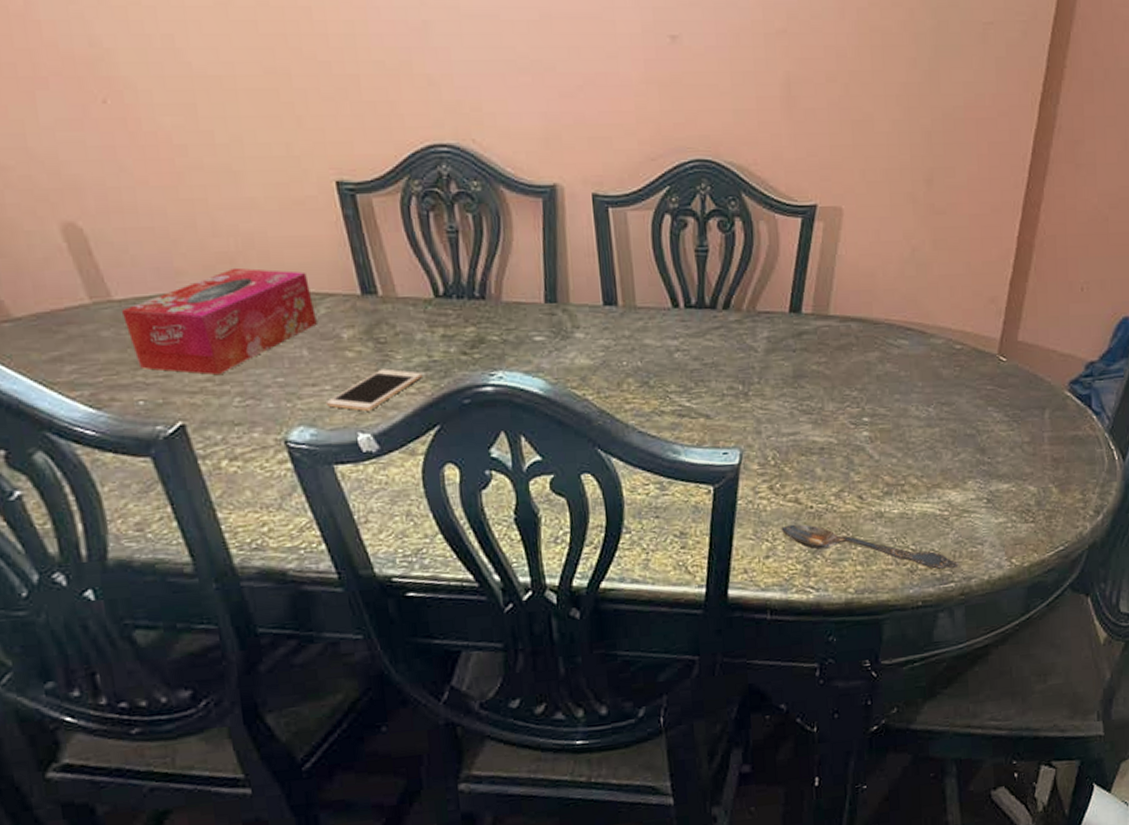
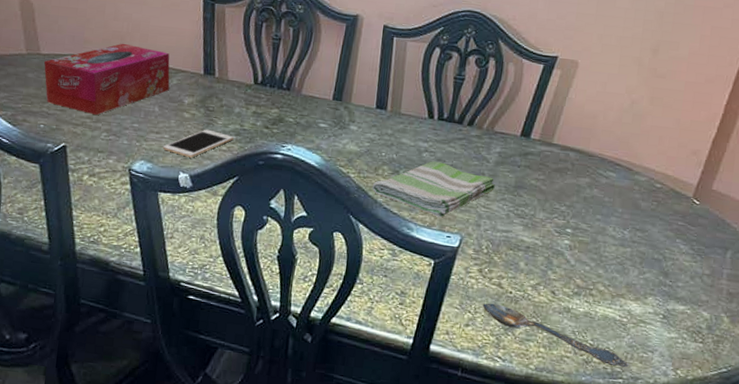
dish towel: none [618,361,770,432] -> present [372,161,495,218]

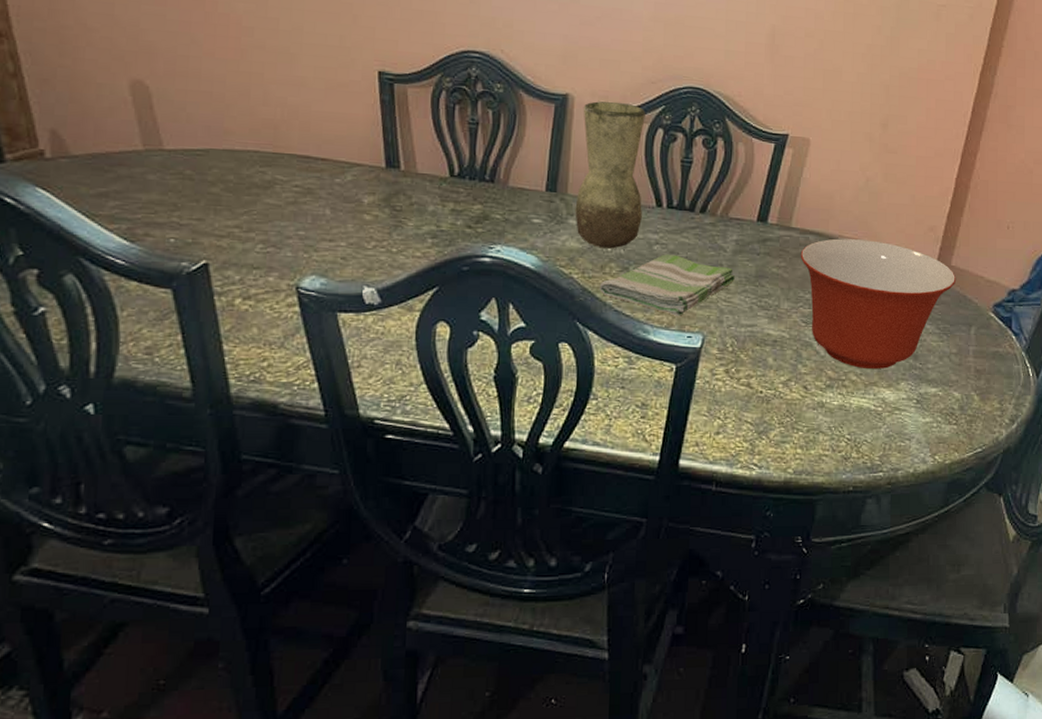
tissue box: present [43,43,170,115] -> none [169,133,343,222]
cell phone: present [162,129,233,158] -> none [339,232,429,268]
vase: none [356,22,425,153] -> present [575,101,645,249]
spoon: present [482,303,629,367] -> none [732,406,888,459]
mixing bowl: none [559,156,716,283] -> present [800,238,956,369]

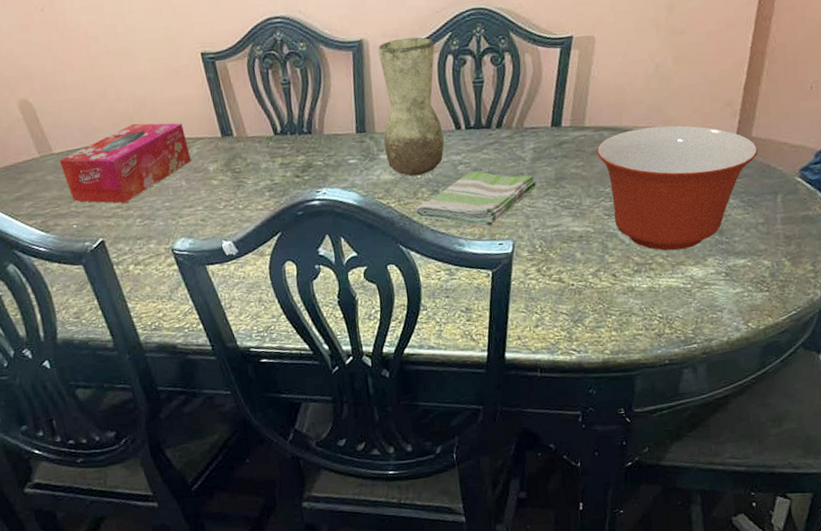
tissue box: none [169,133,343,222] -> present [59,123,191,203]

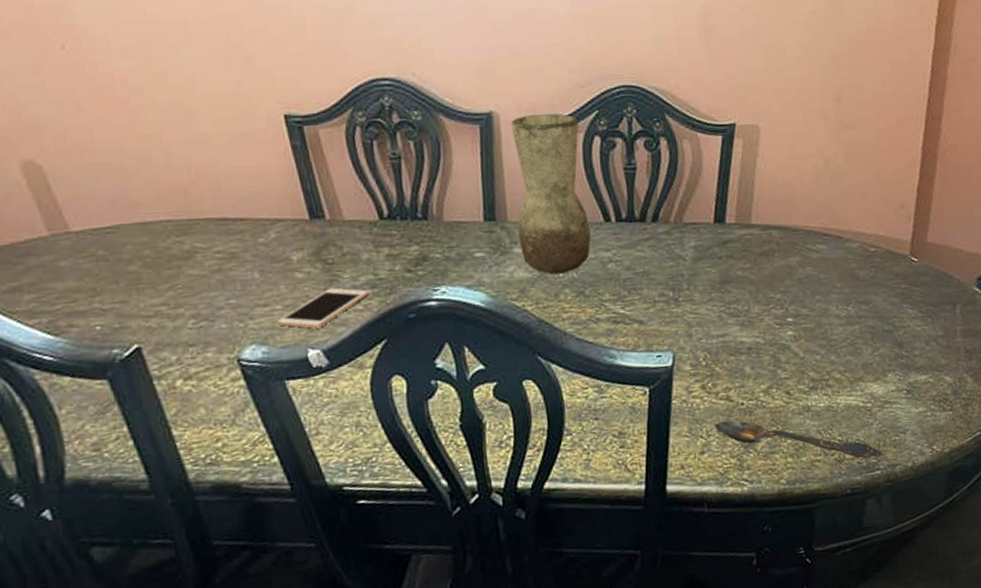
tissue box: present [59,123,191,203] -> none [78,197,267,299]
cell phone: none [199,191,267,225] -> present [276,287,369,329]
dish towel: present [415,171,536,227] -> none [556,271,698,336]
spoon: none [547,299,701,333] -> present [714,420,884,458]
mixing bowl: present [596,125,758,251] -> none [764,227,935,365]

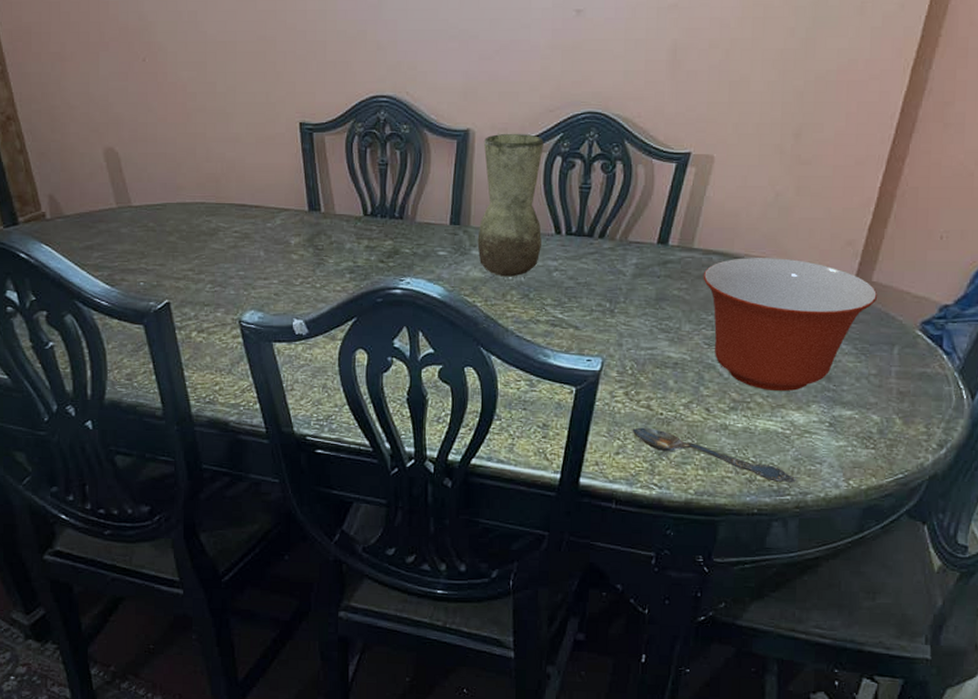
cell phone: present [276,287,369,329] -> none [272,270,347,302]
mixing bowl: none [764,227,935,365] -> present [703,258,878,391]

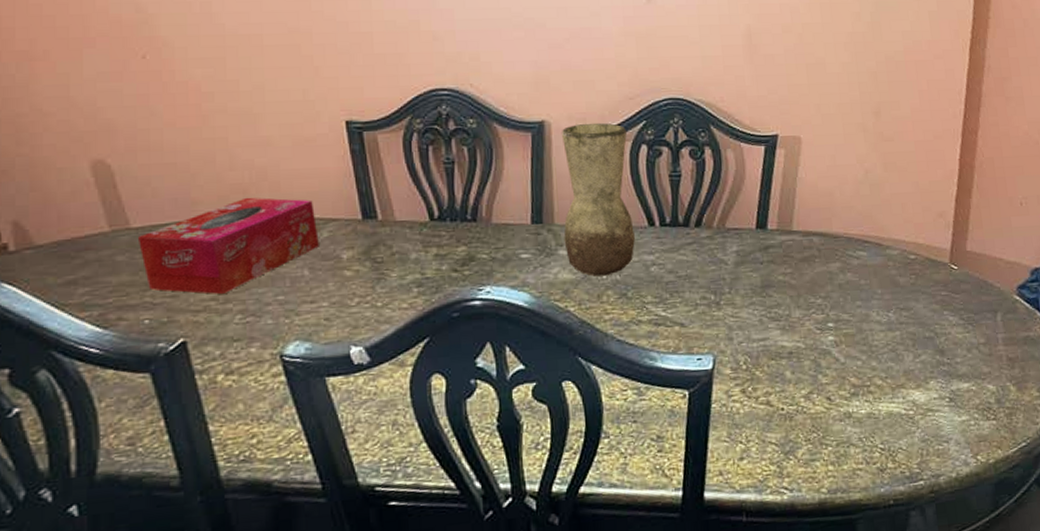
tissue box: none [136,185,273,266] -> present [137,197,319,294]
spoon: present [632,427,796,482] -> none [754,425,927,468]
mixing bowl: present [703,258,878,391] -> none [806,234,974,371]

